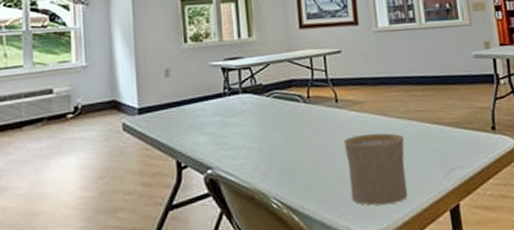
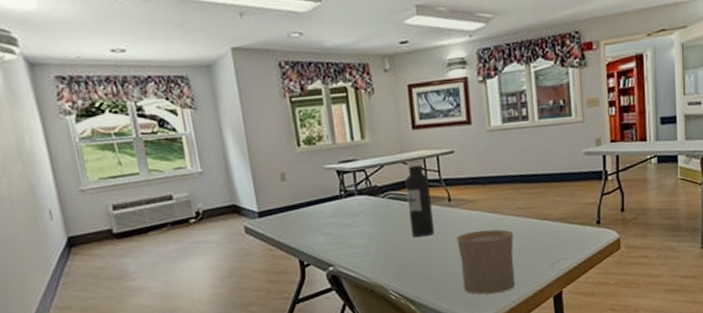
water bottle: none [291,58,320,140] -> present [405,159,434,237]

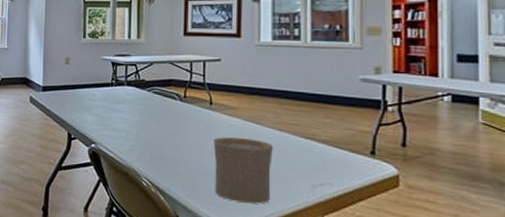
water bottle: present [405,159,434,237] -> none [170,62,193,133]

